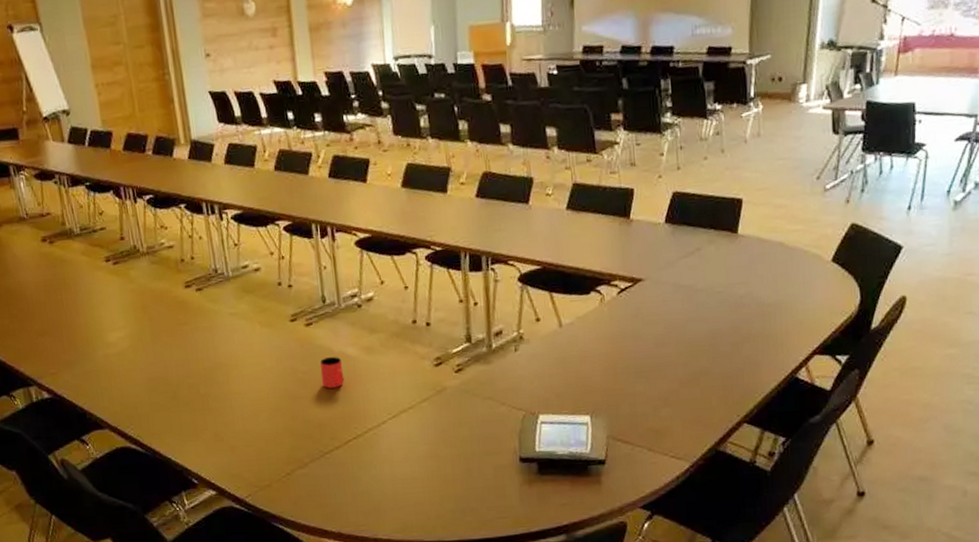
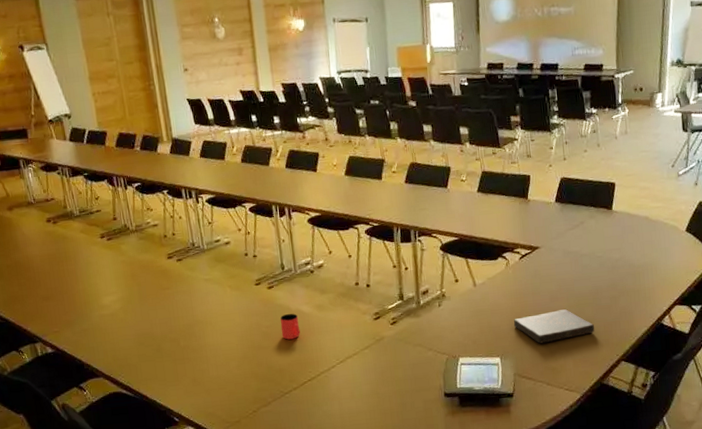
book: none [607,357,710,400] -> present [513,309,594,344]

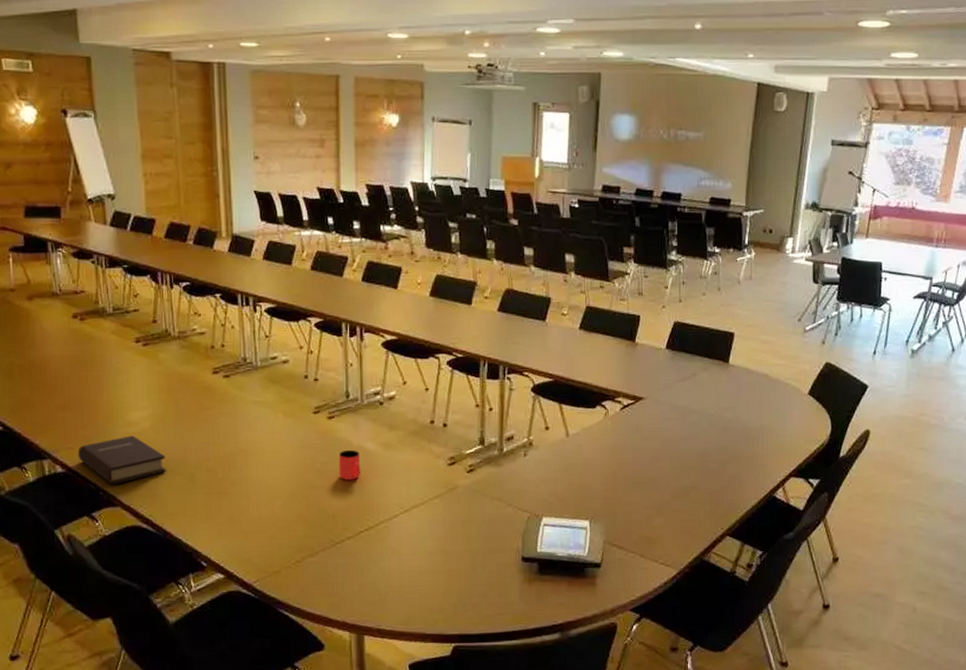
book: none [63,316,137,359] -> present [77,435,166,484]
book: present [513,309,594,344] -> none [607,471,698,509]

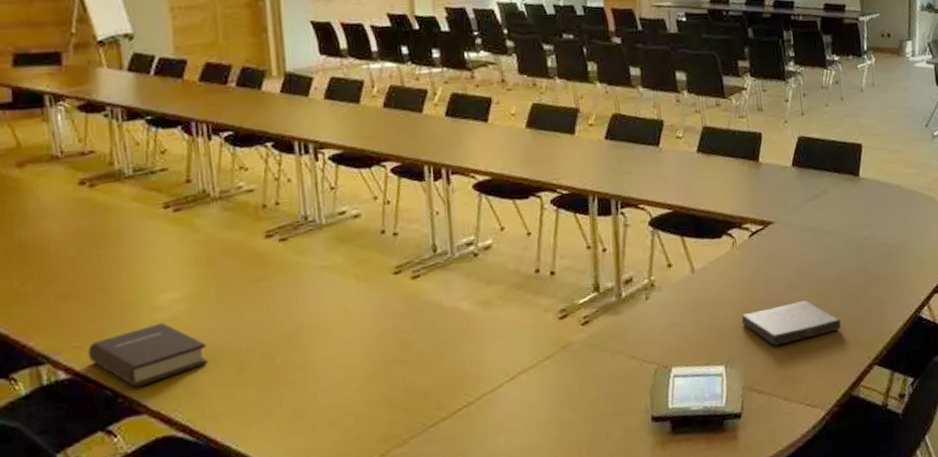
cup: present [338,449,361,480] -> none [427,312,456,350]
book: none [607,471,698,509] -> present [741,300,841,346]

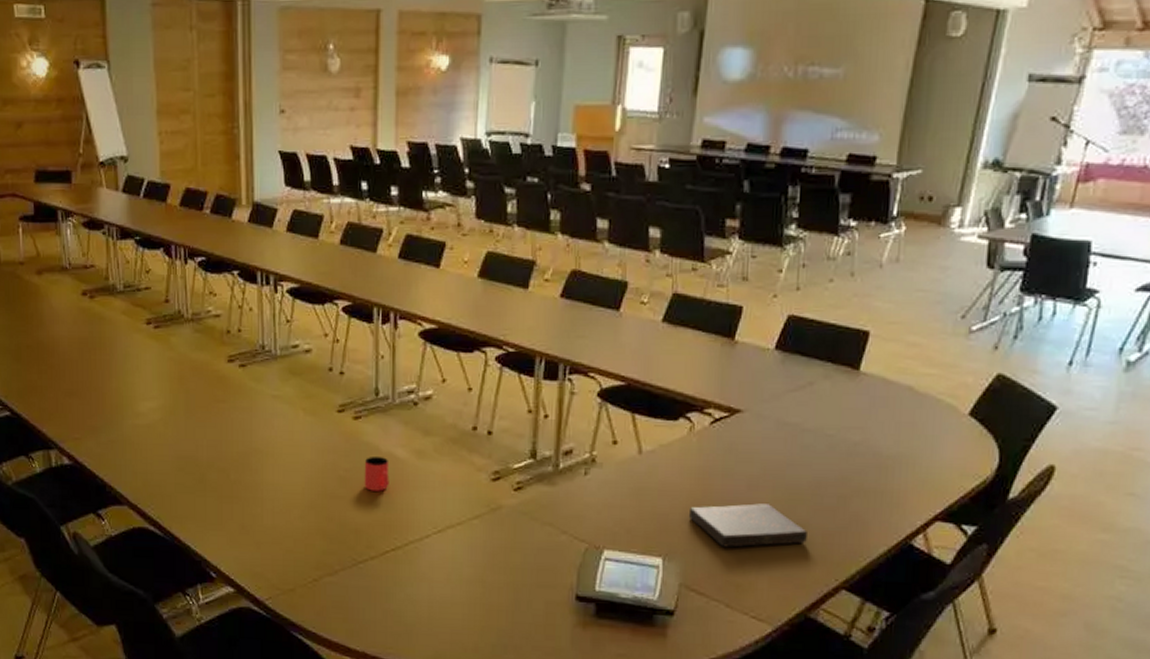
book: present [87,322,208,387] -> none [85,428,176,481]
cup: none [427,312,456,350] -> present [364,456,389,491]

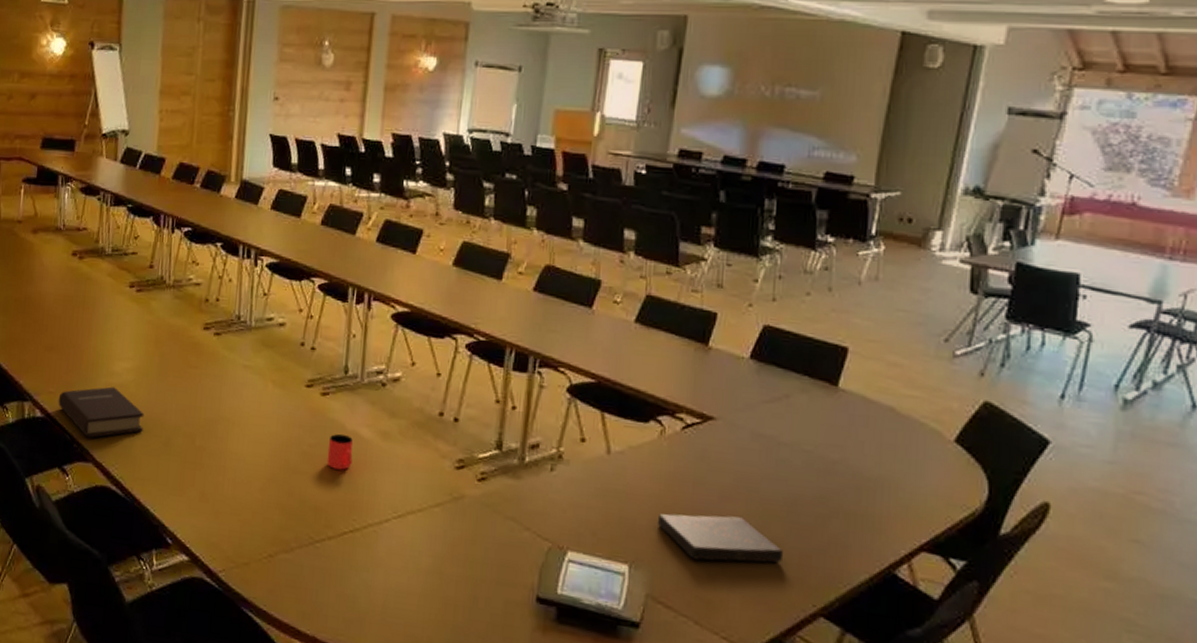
book: none [85,428,176,481] -> present [58,386,144,438]

